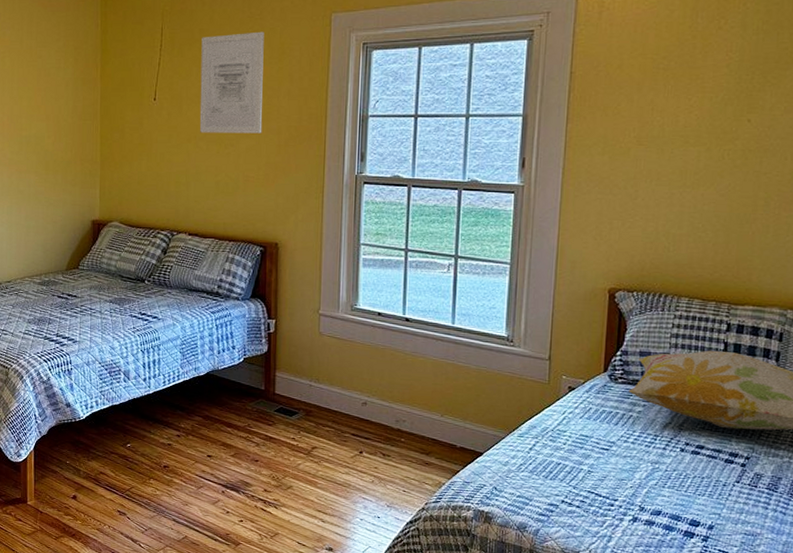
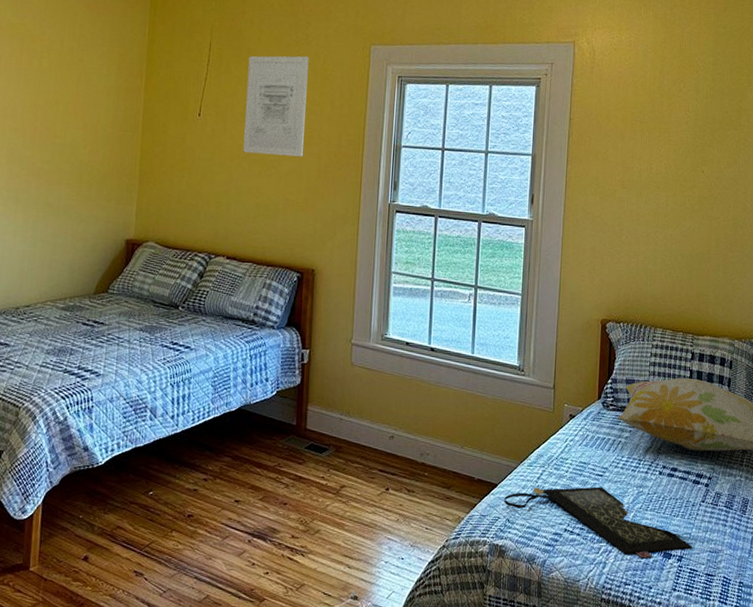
clutch bag: none [490,457,723,536] -> present [504,486,693,559]

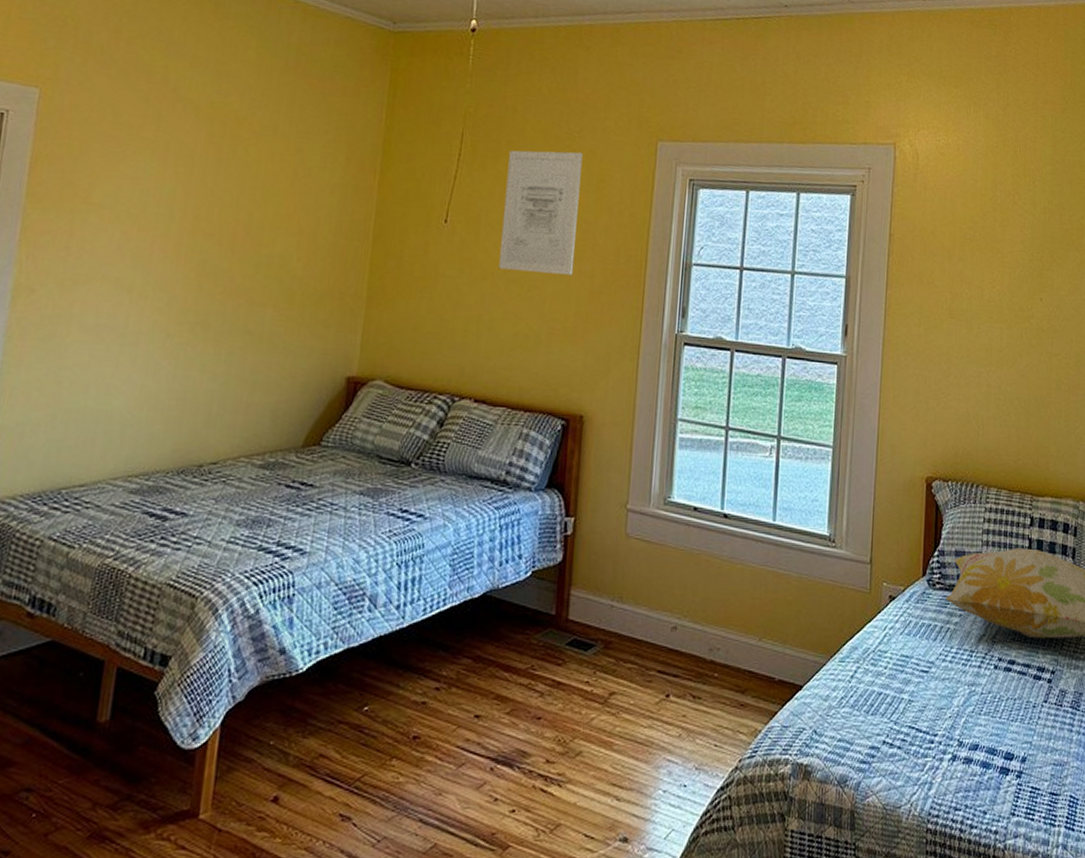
clutch bag: present [504,486,693,559] -> none [810,686,1034,776]

